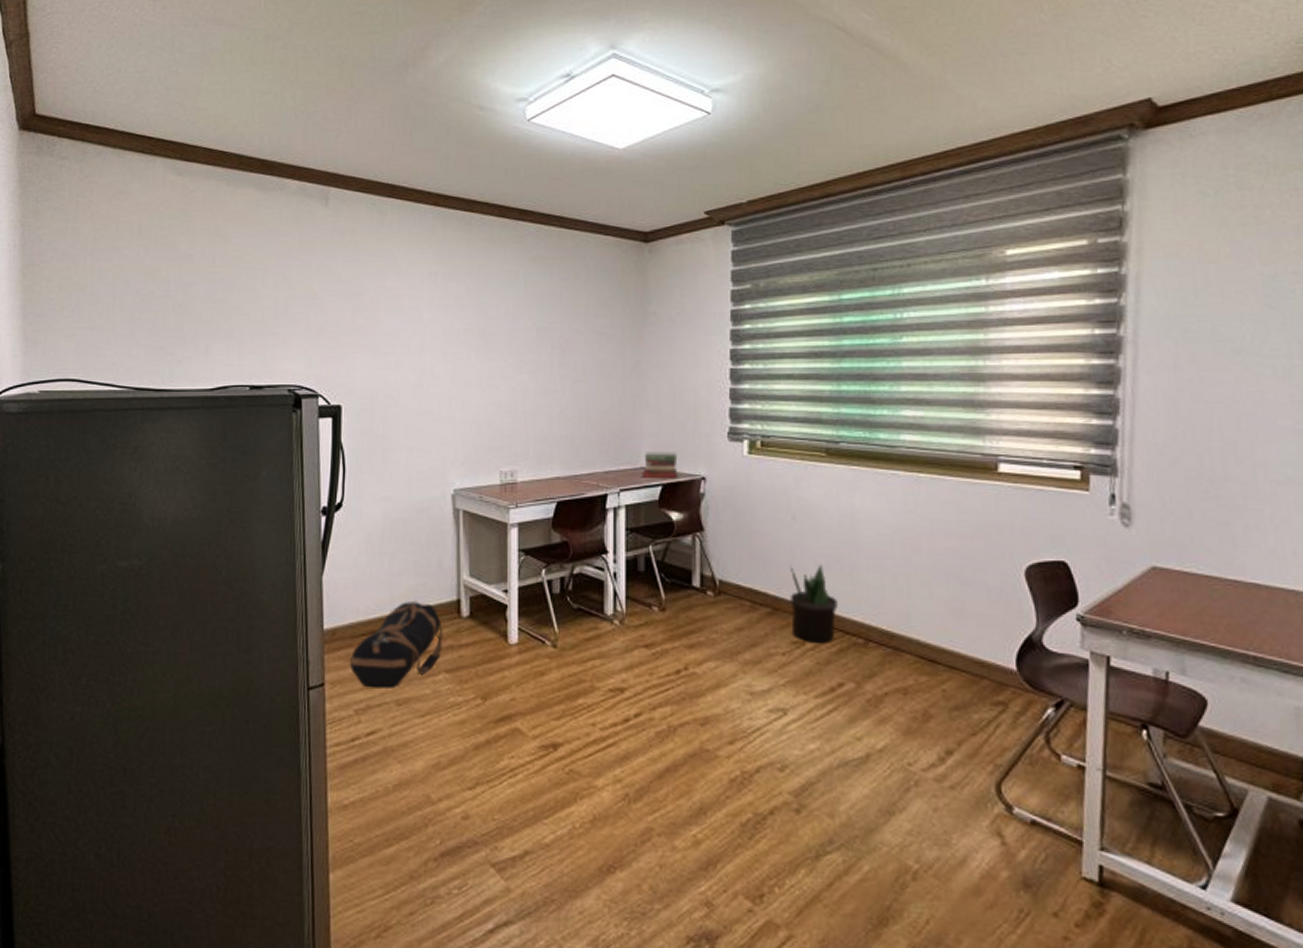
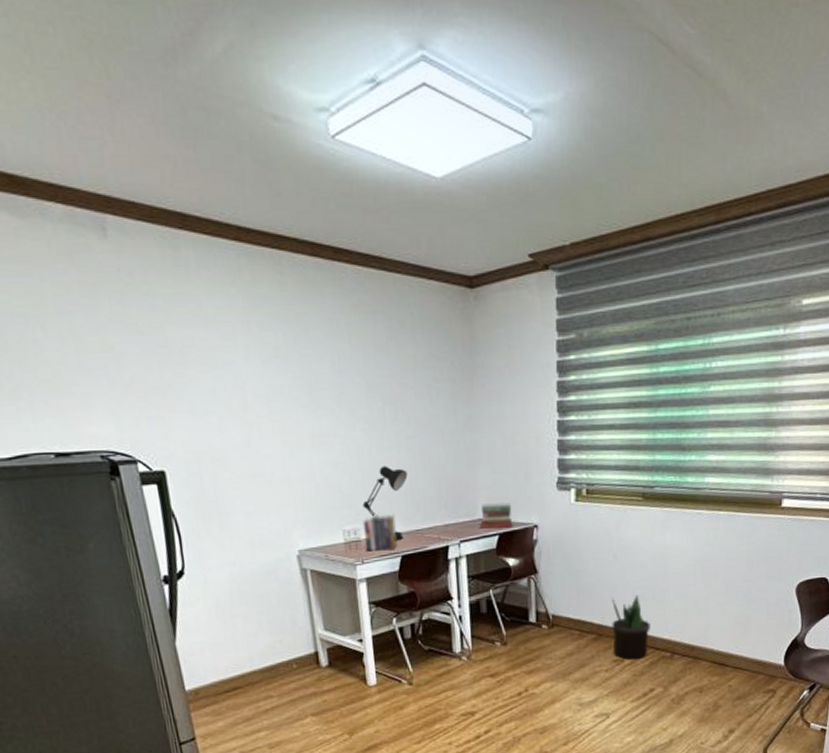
duffel bag: present [350,600,443,688] -> none [217,656,306,737]
books: none [520,457,554,495] -> present [362,513,397,552]
desk lamp: none [522,408,570,486] -> present [362,466,408,541]

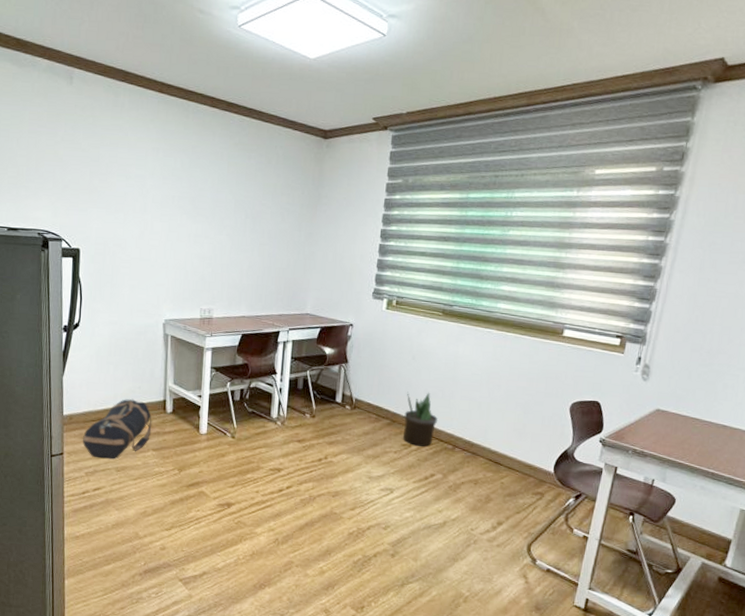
duffel bag: none [217,656,306,737] -> present [83,398,152,459]
desk lamp: present [362,466,408,541] -> none [218,263,256,322]
books: present [362,513,397,552] -> none [215,299,241,329]
books: present [479,502,512,529] -> none [306,301,334,324]

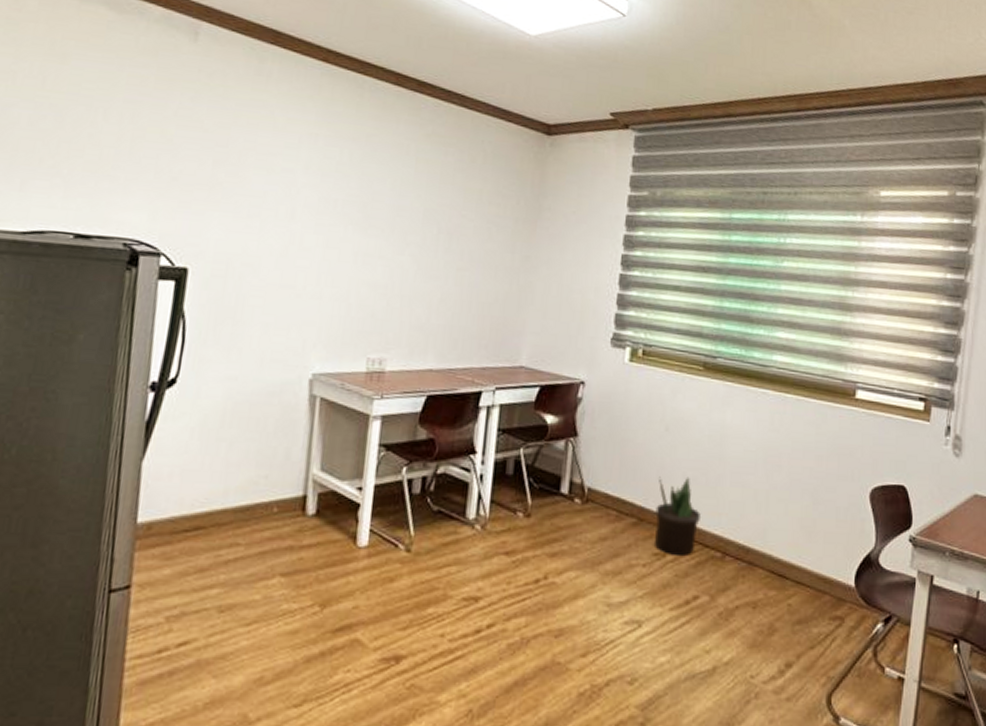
duffel bag: present [83,398,152,459] -> none [165,494,283,593]

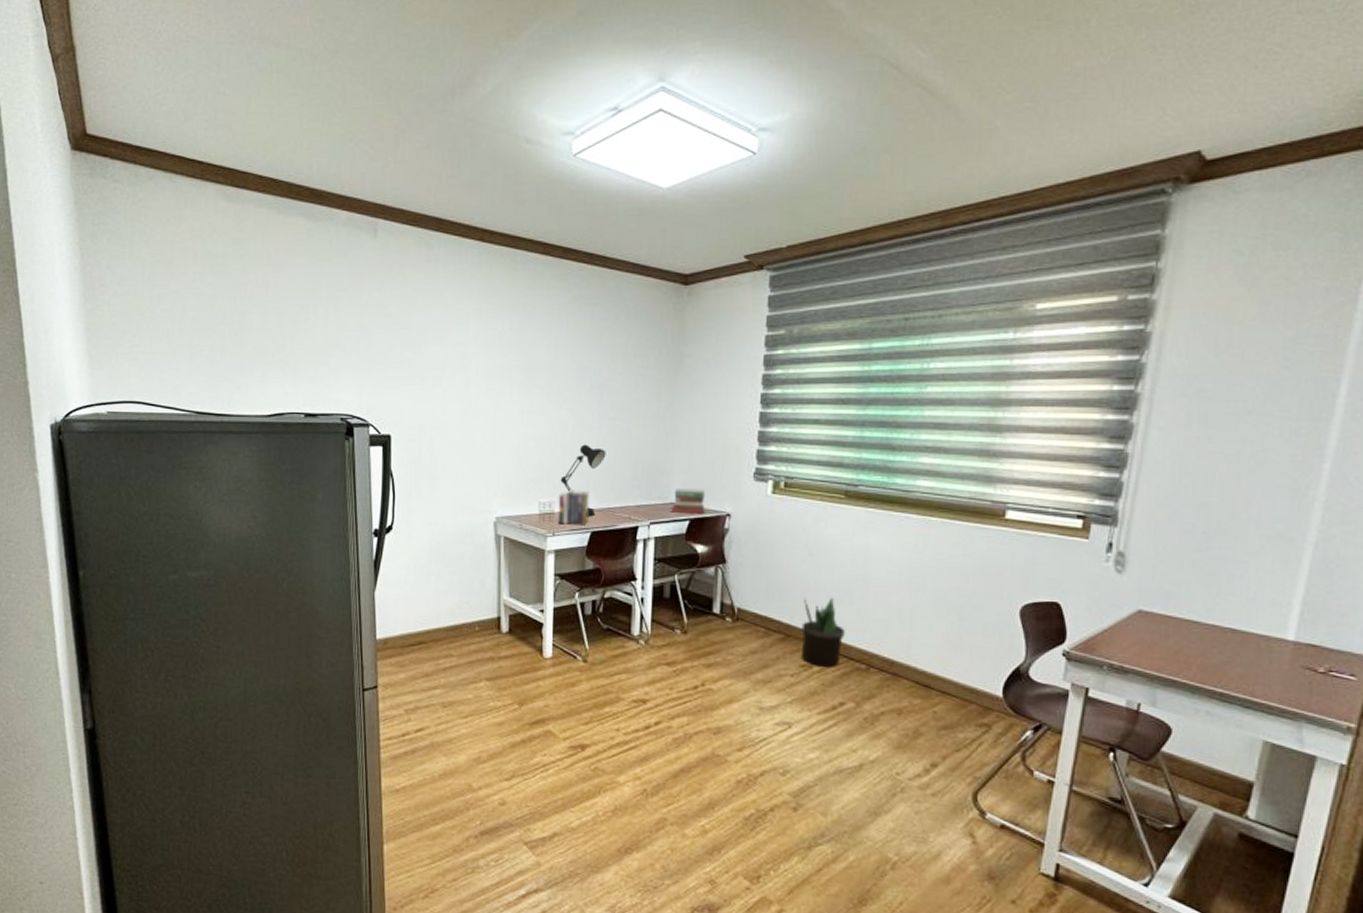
books: none [388,345,428,388] -> present [558,489,589,525]
desk lamp: none [394,295,451,378] -> present [560,444,606,517]
books: none [519,349,559,382] -> present [670,487,706,515]

